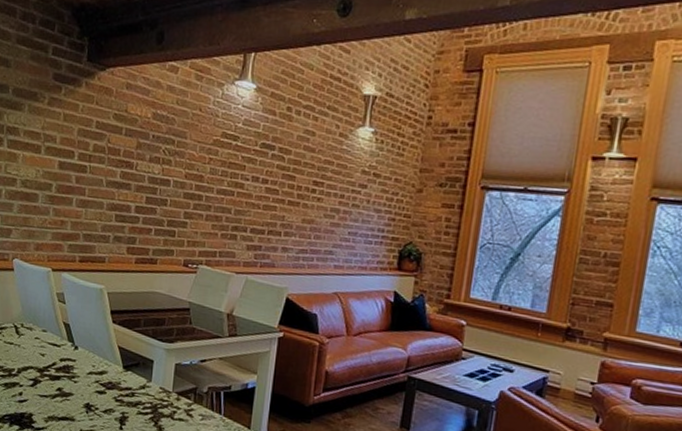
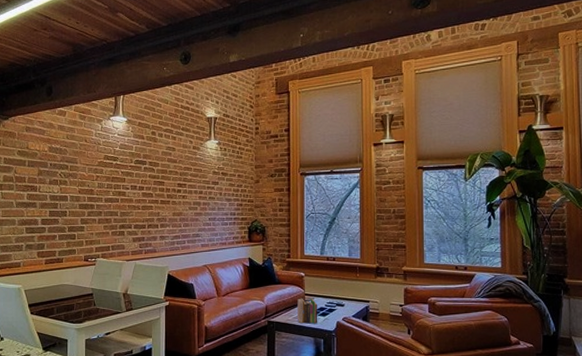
books: none [446,353,478,389] -> present [296,298,318,324]

